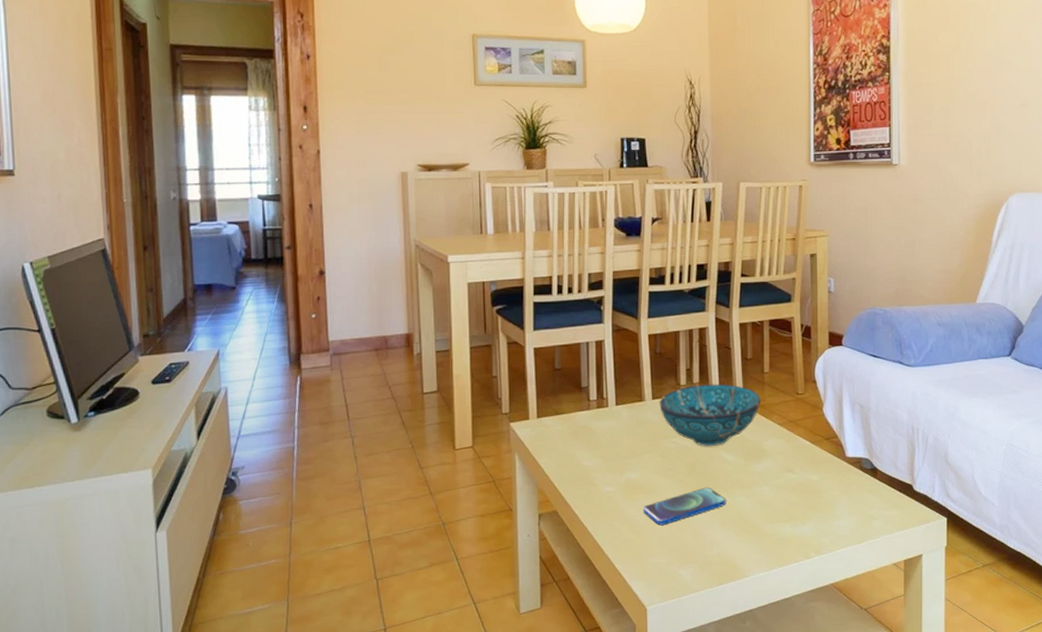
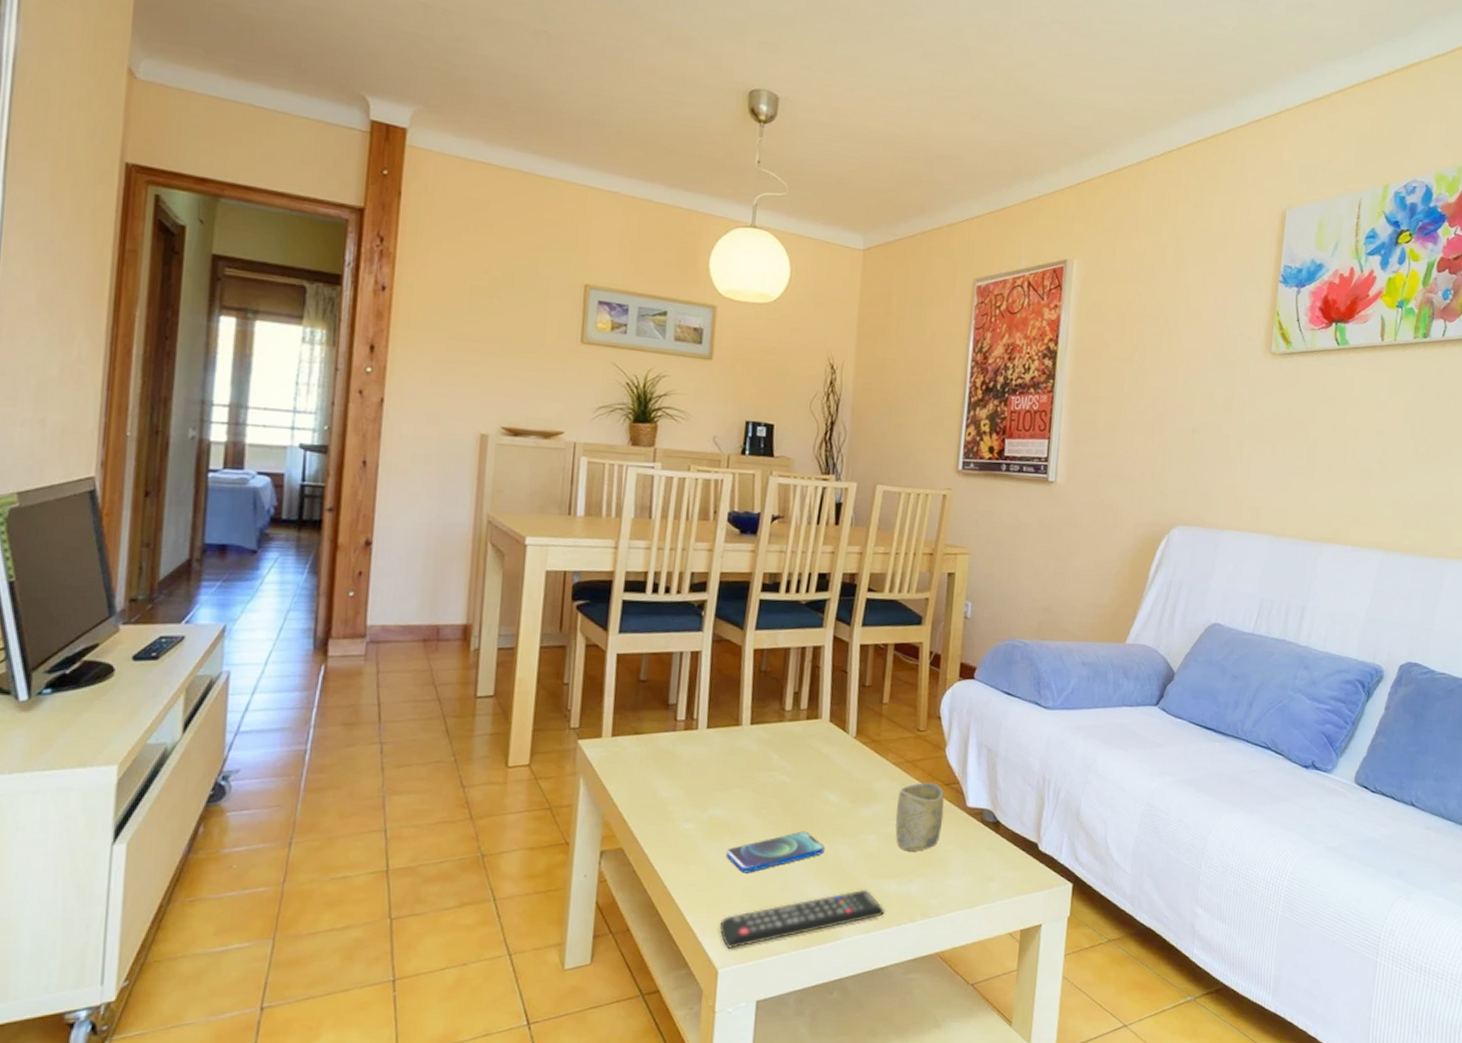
remote control: none [644,533,784,589] -> present [719,889,886,949]
decorative bowl: present [659,384,761,447] -> none [758,711,876,785]
cup: none [784,438,827,499] -> present [895,782,944,851]

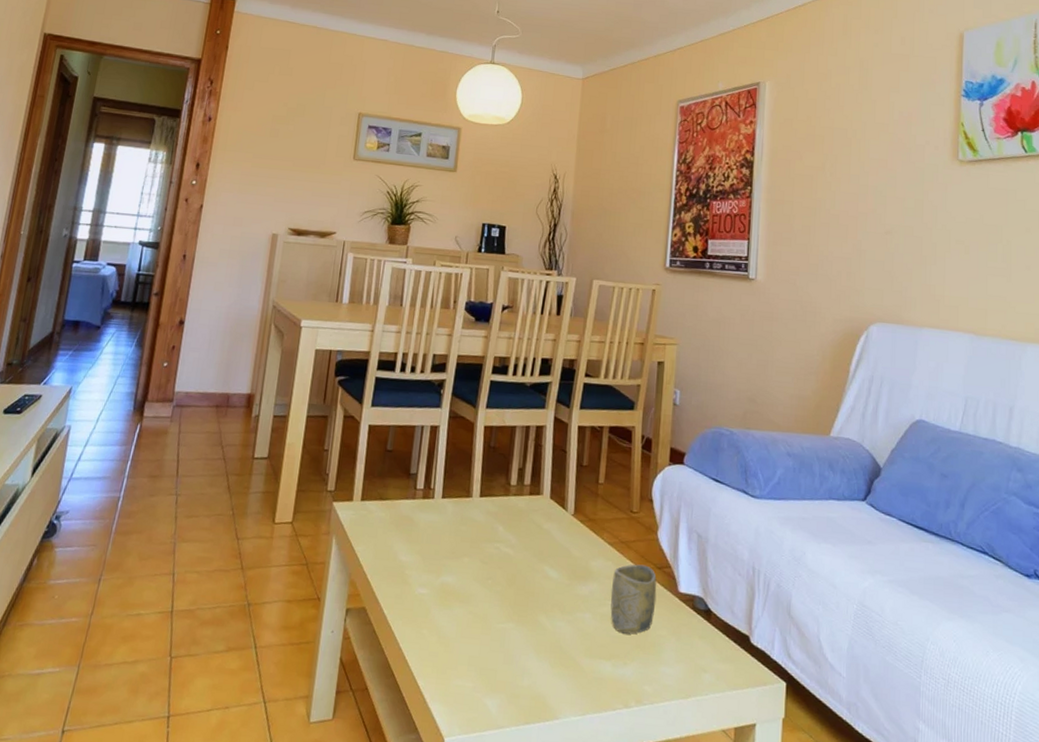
remote control: present [719,889,886,949] -> none [446,668,601,718]
smartphone: present [727,831,825,873] -> none [455,604,545,642]

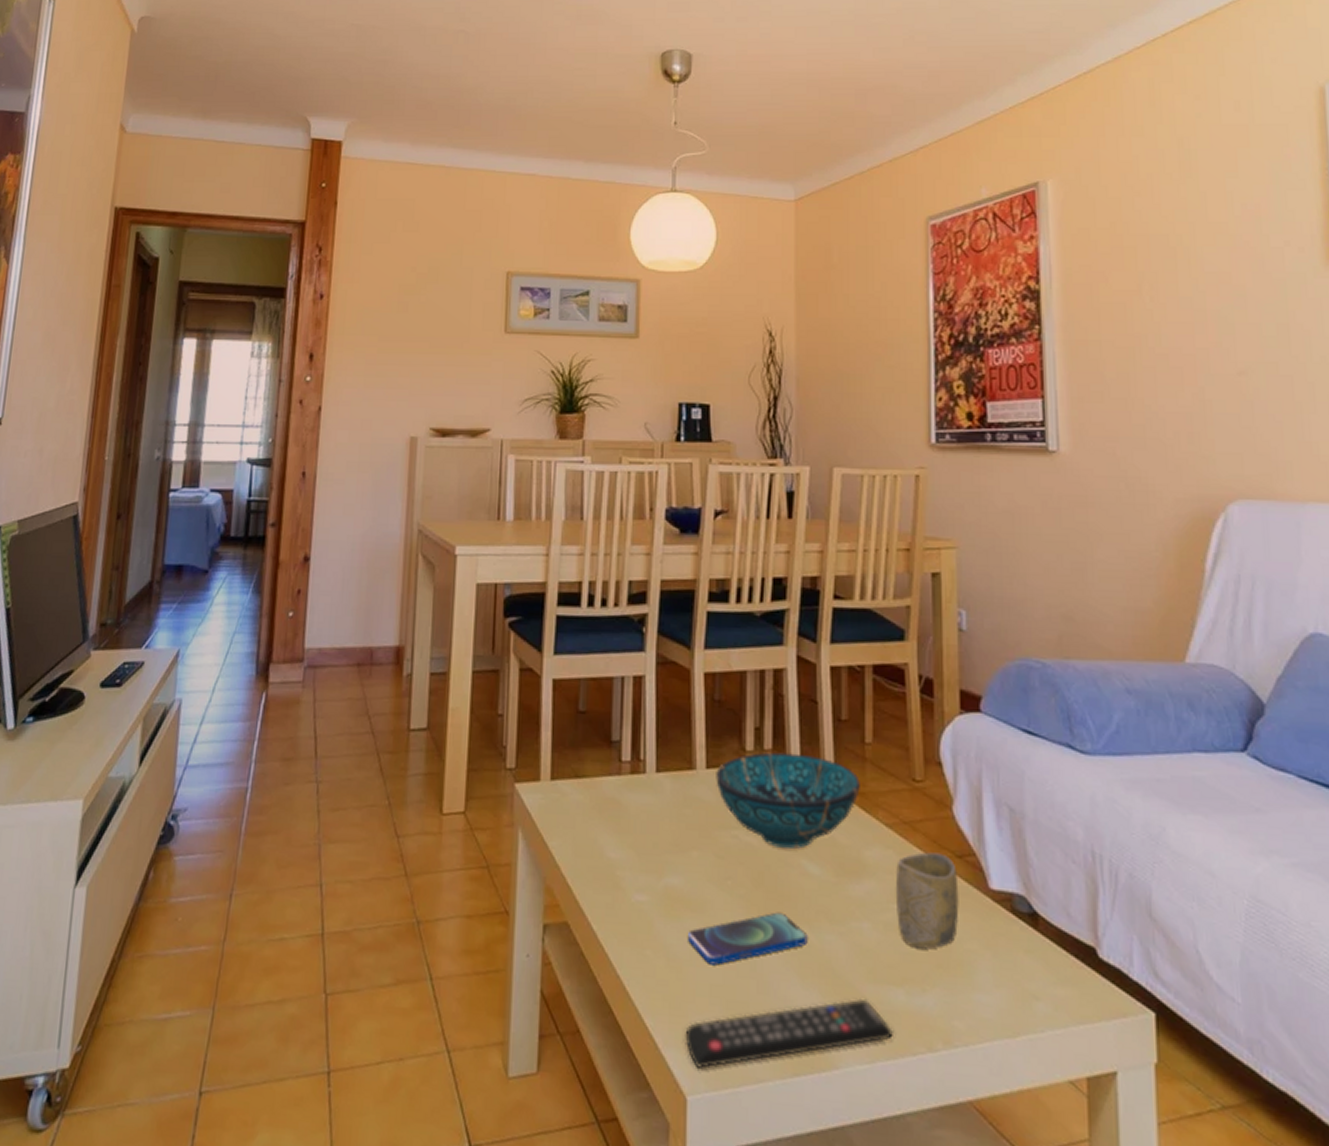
remote control: none [446,668,601,718] -> present [685,998,895,1069]
smartphone: none [455,604,545,642] -> present [688,912,808,966]
decorative bowl: none [486,486,593,559] -> present [716,751,860,850]

